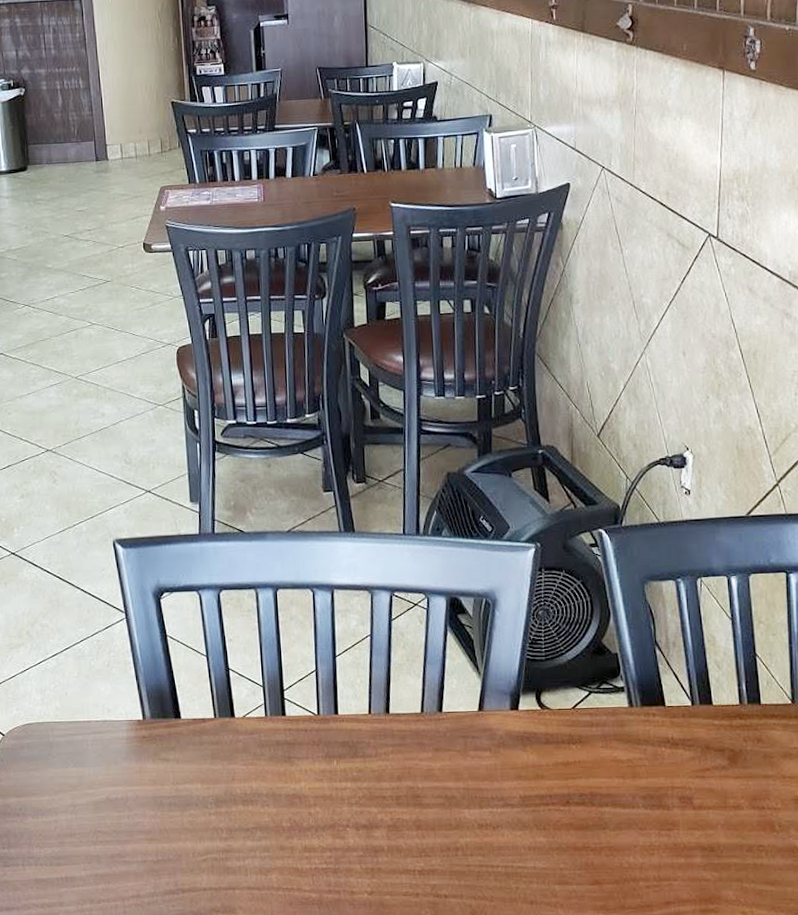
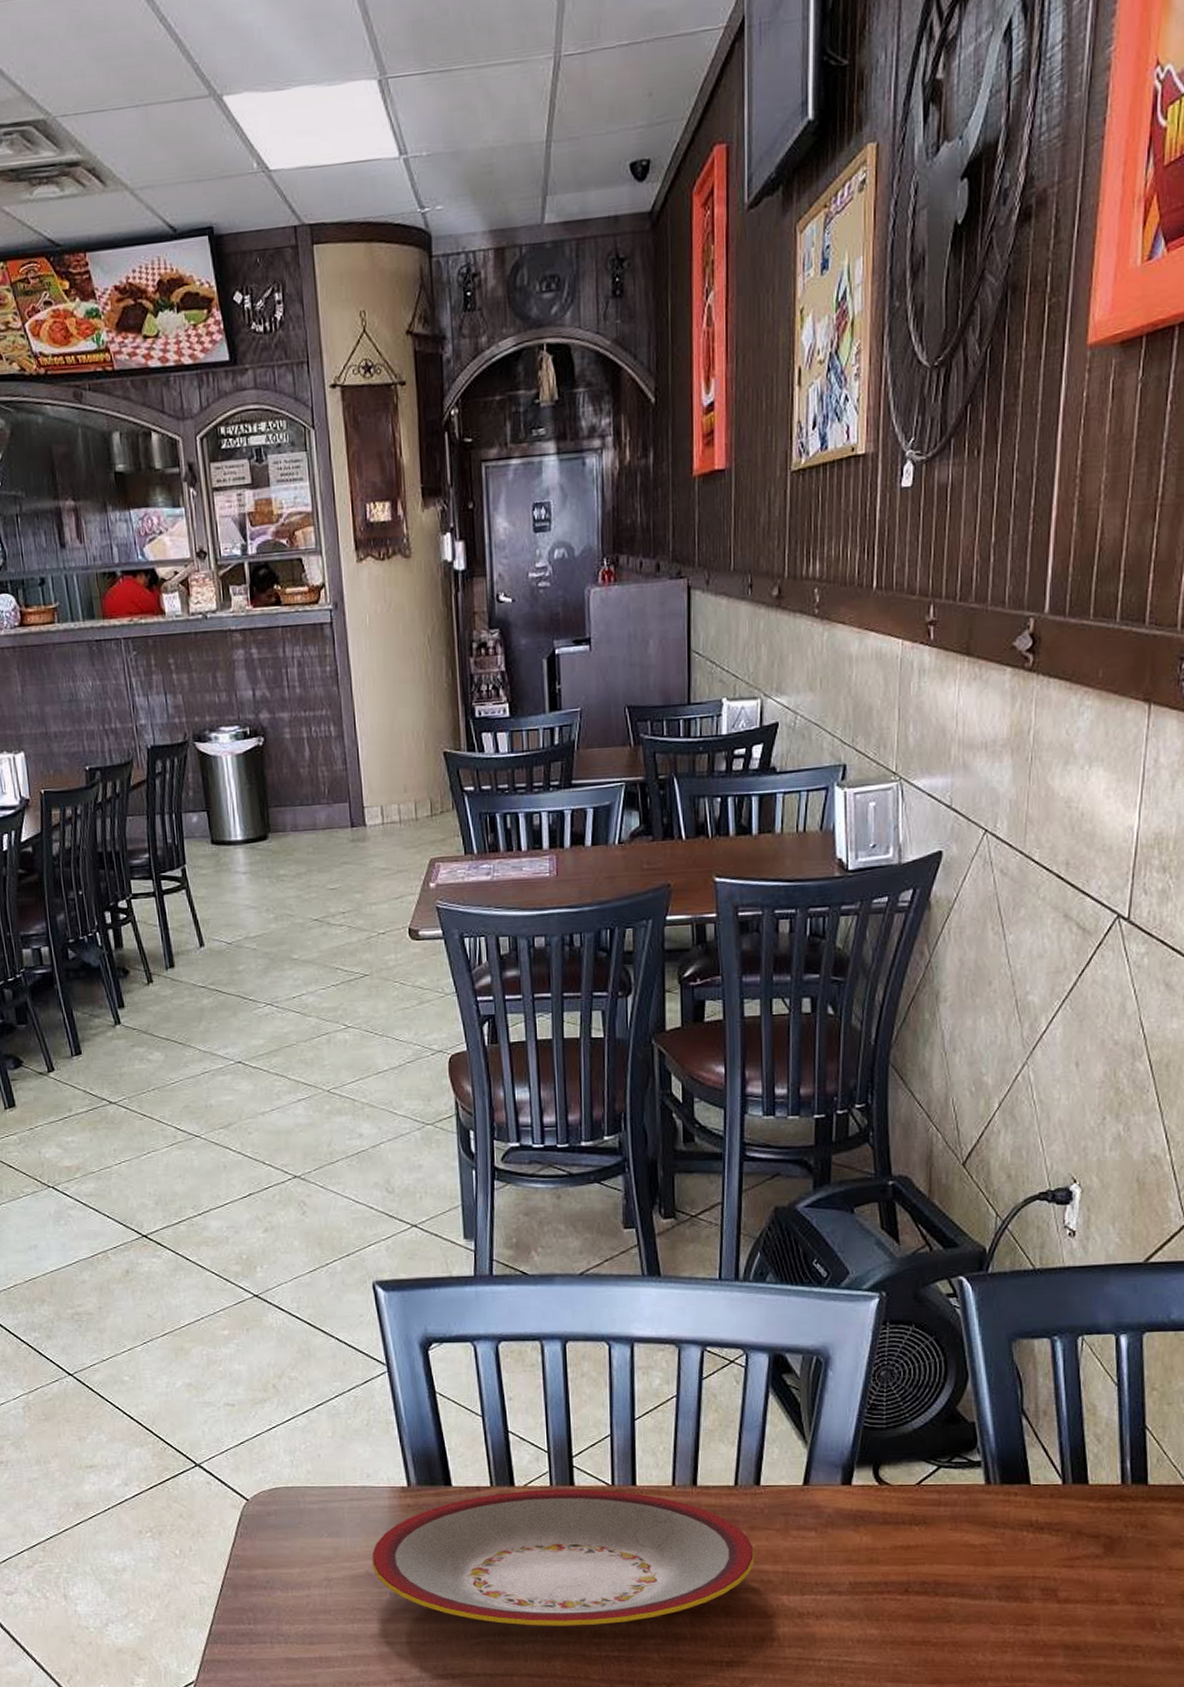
plate: none [111,718,440,843] -> present [371,1489,755,1626]

